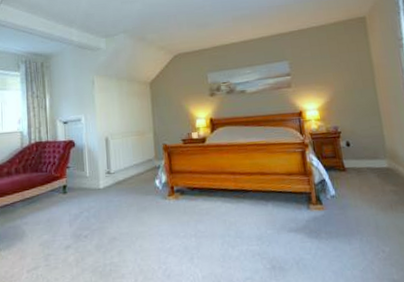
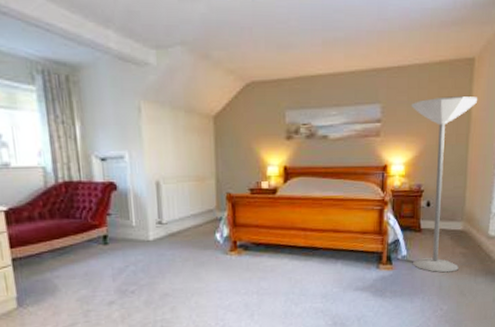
floor lamp: none [315,47,393,212] -> present [411,96,477,273]

